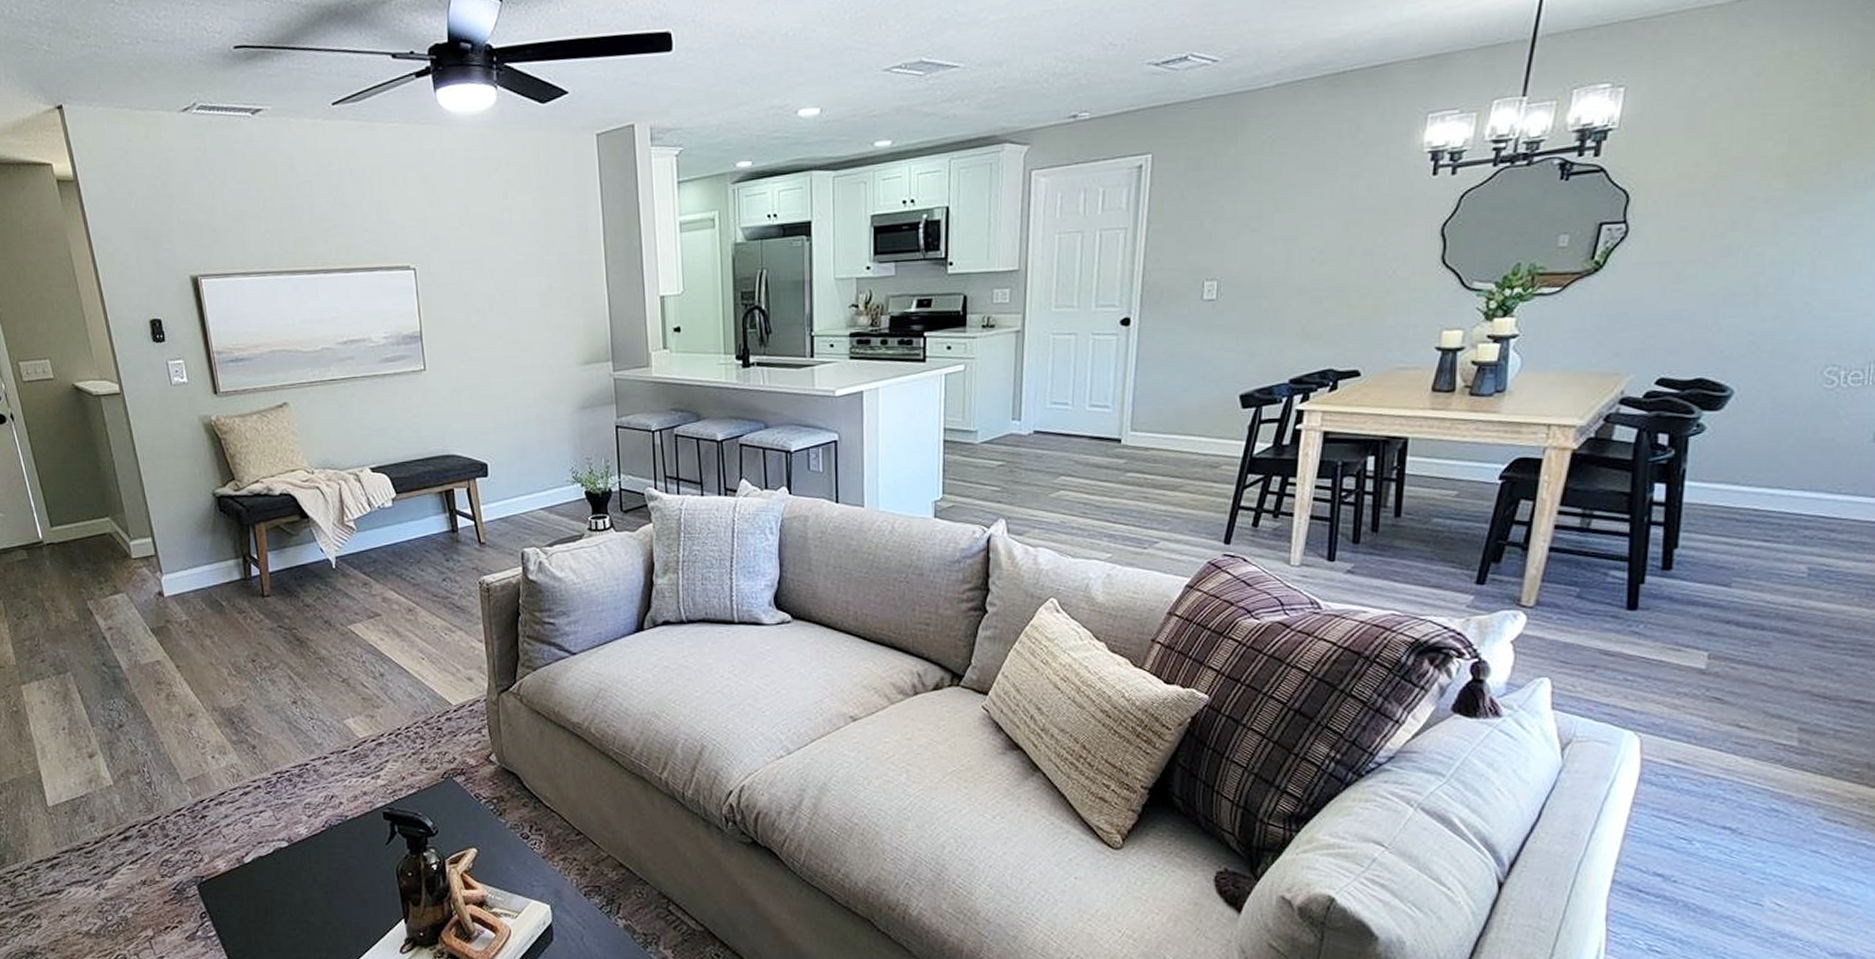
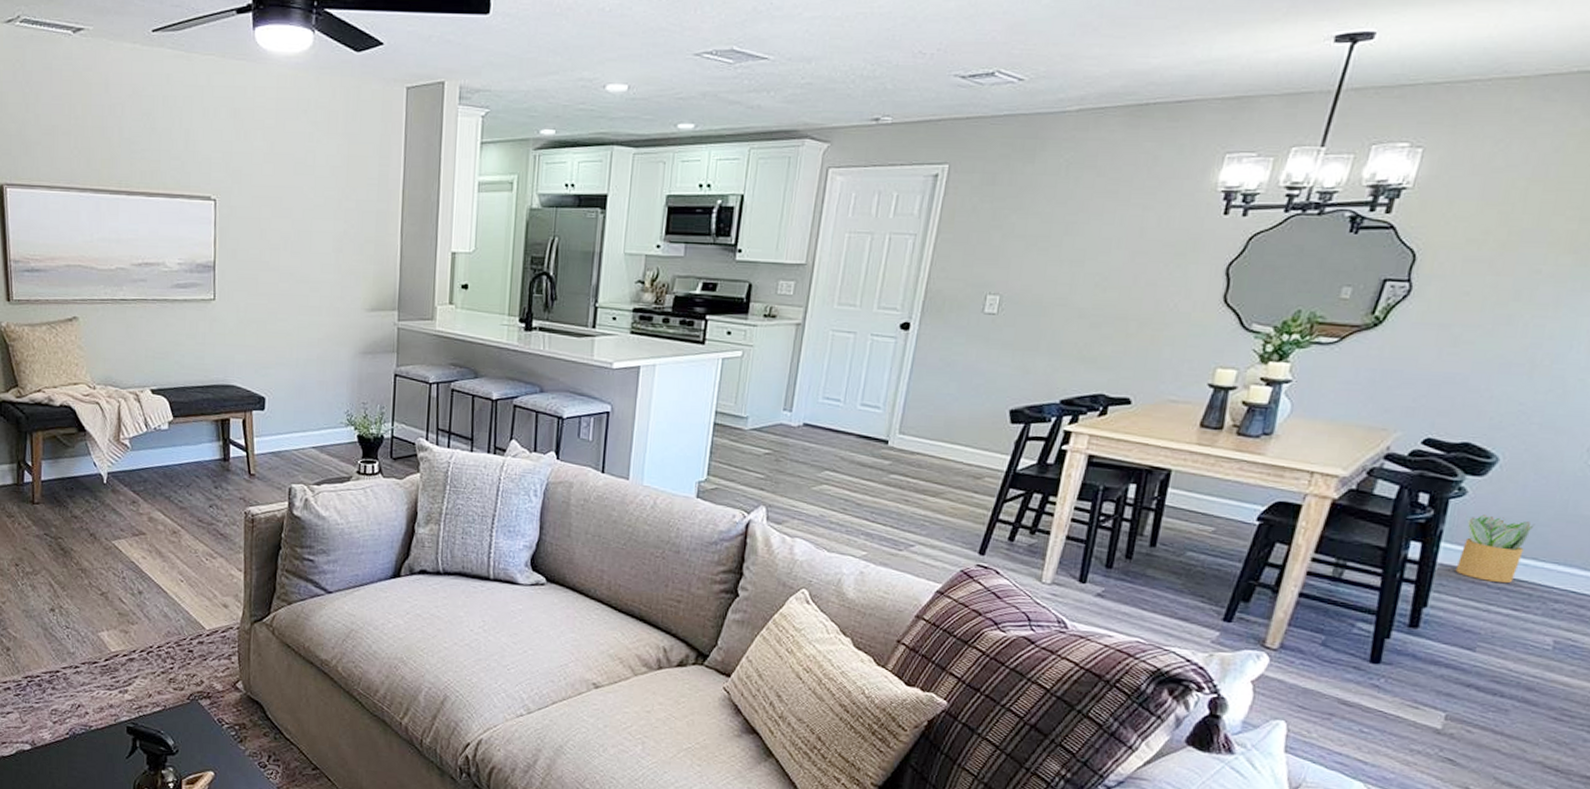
potted plant: none [1702,449,1777,516] -> present [1455,514,1535,584]

